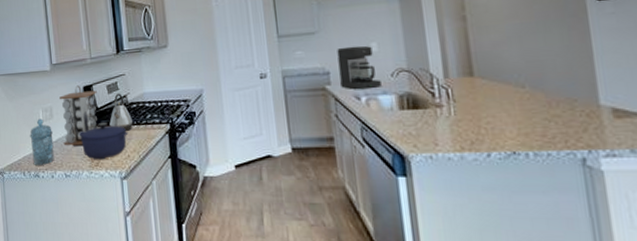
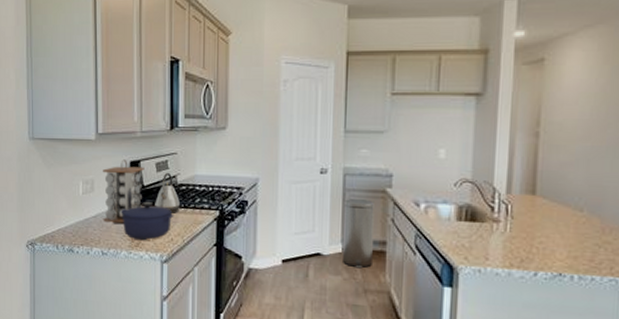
canister: present [30,118,55,165] -> none [67,190,92,240]
pedal bin: none [286,98,323,167] -> present [342,199,374,269]
coffee maker: present [337,45,382,90] -> none [402,150,443,197]

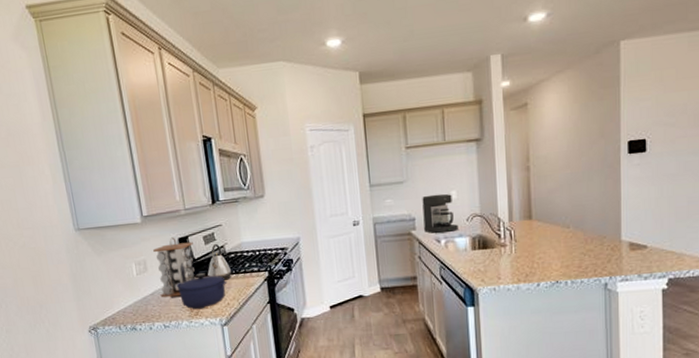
pedal bin: present [342,199,374,269] -> none [376,243,407,303]
coffee maker: none [402,150,443,197] -> present [422,193,458,234]

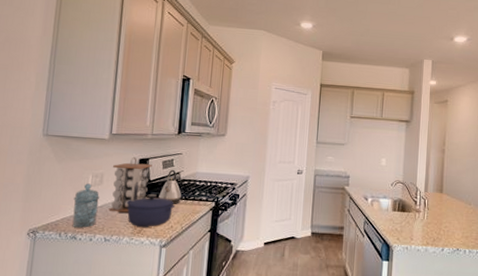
canister: none [123,272,152,319] -> present [72,183,100,228]
coffee maker: present [422,193,458,234] -> none [356,158,384,193]

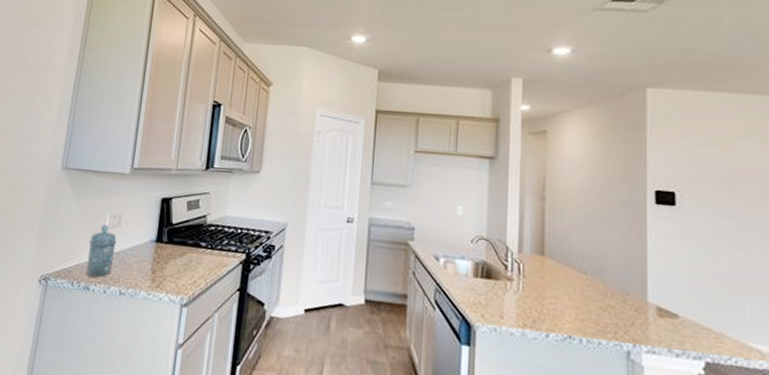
spice rack: present [109,157,152,213] -> none [125,195,176,262]
cooking pot: present [126,194,175,228] -> none [145,240,200,282]
kettle: present [158,169,182,204] -> none [181,211,208,254]

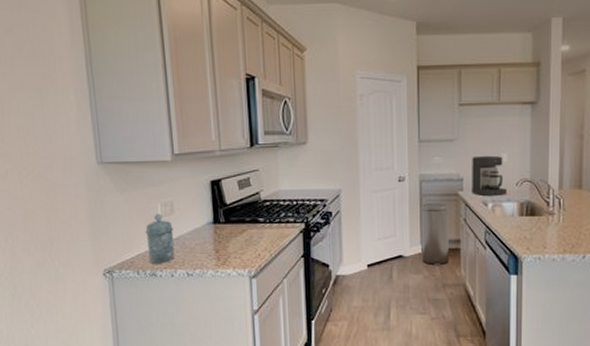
pedal bin: none [365,249,397,322] -> present [421,203,449,266]
coffee maker: none [423,205,461,252] -> present [472,155,507,197]

